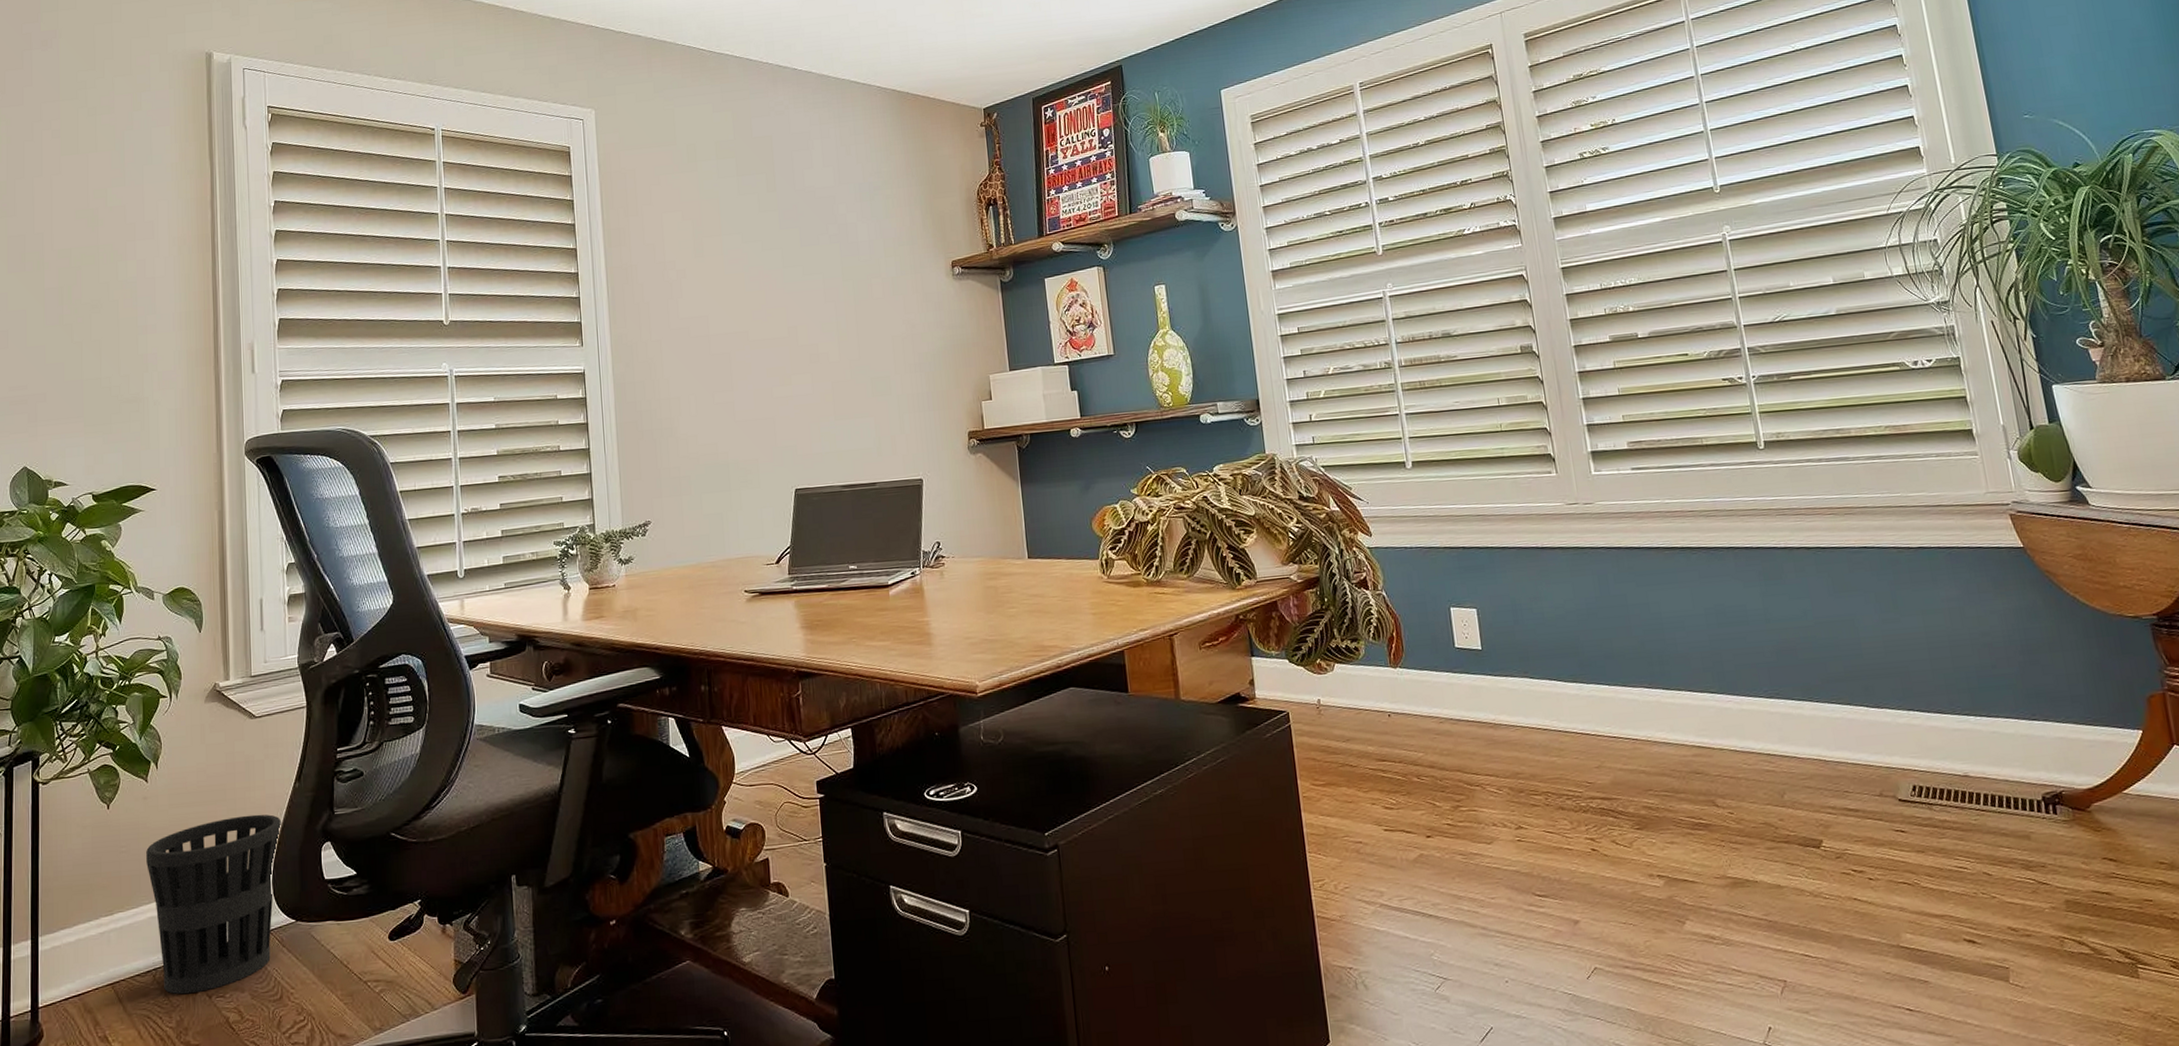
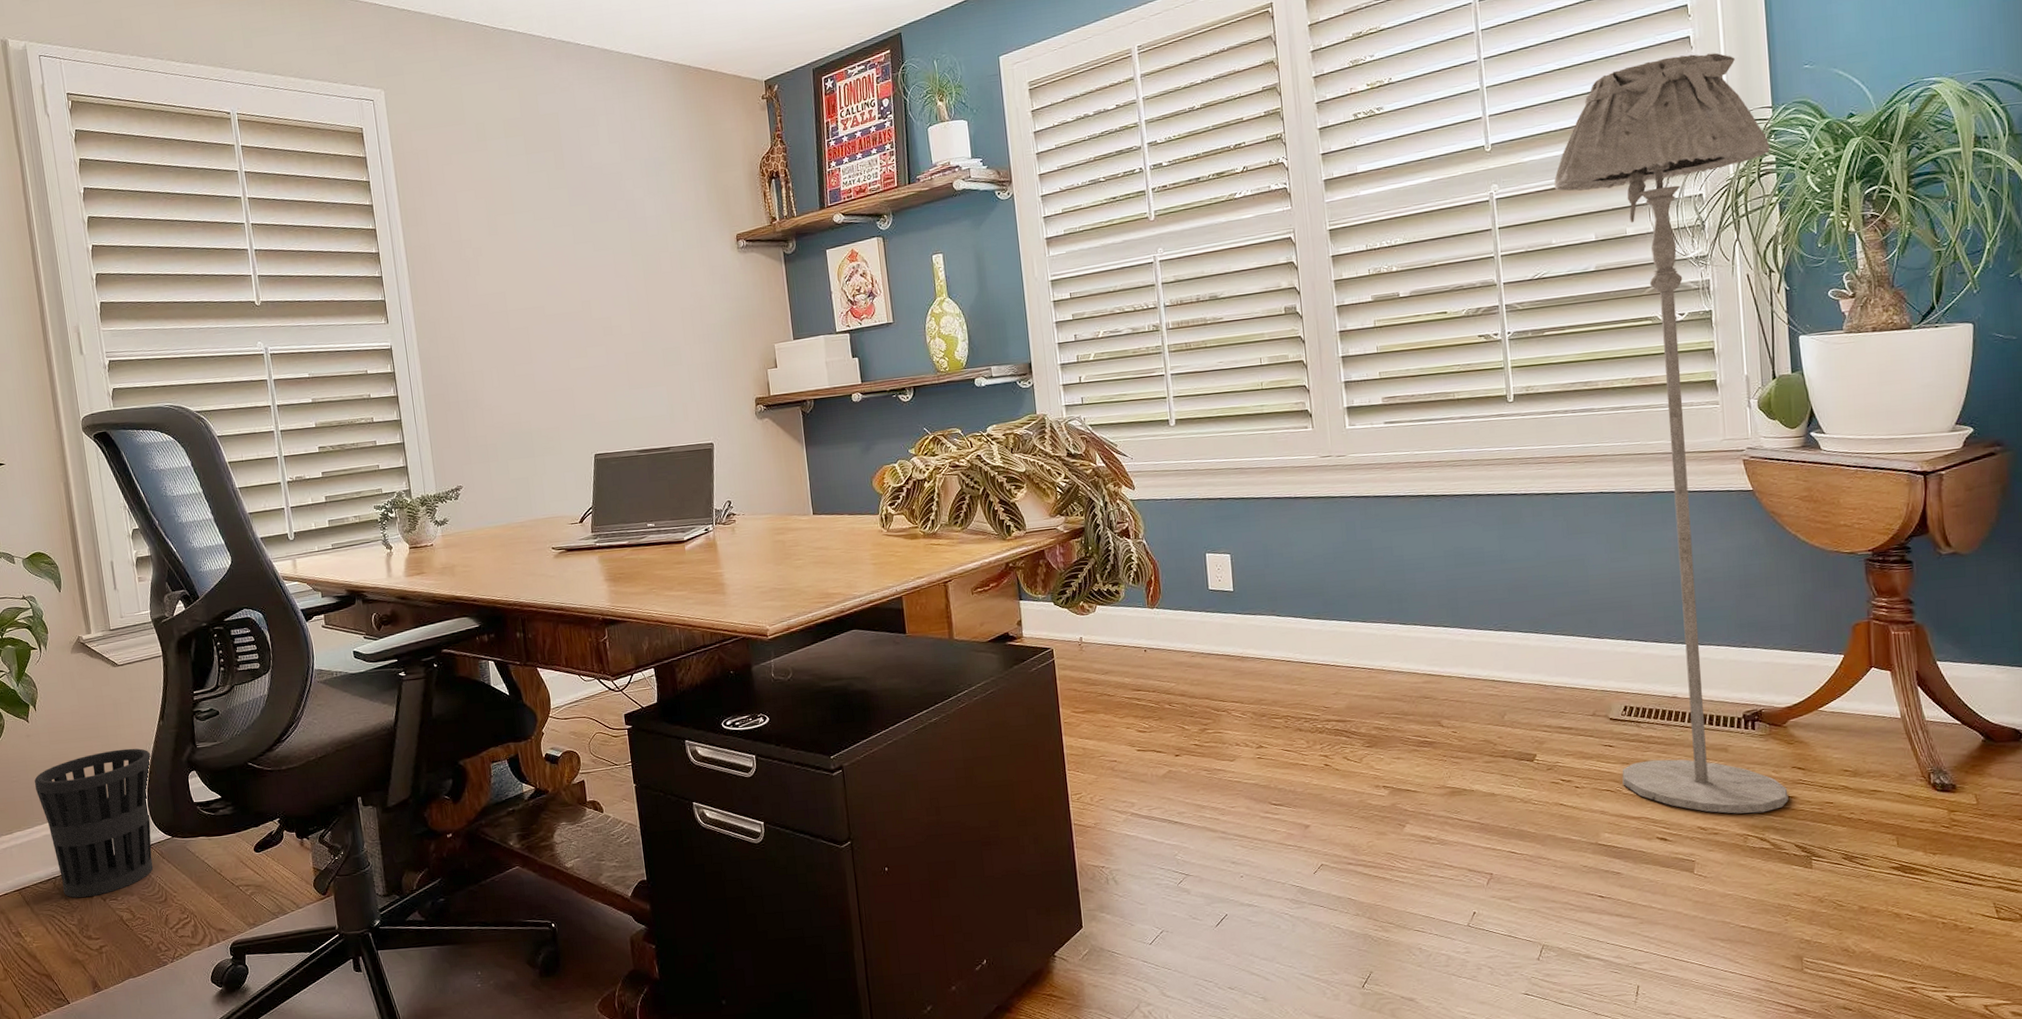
floor lamp: none [1786,101,2104,912] -> present [1554,52,1789,814]

